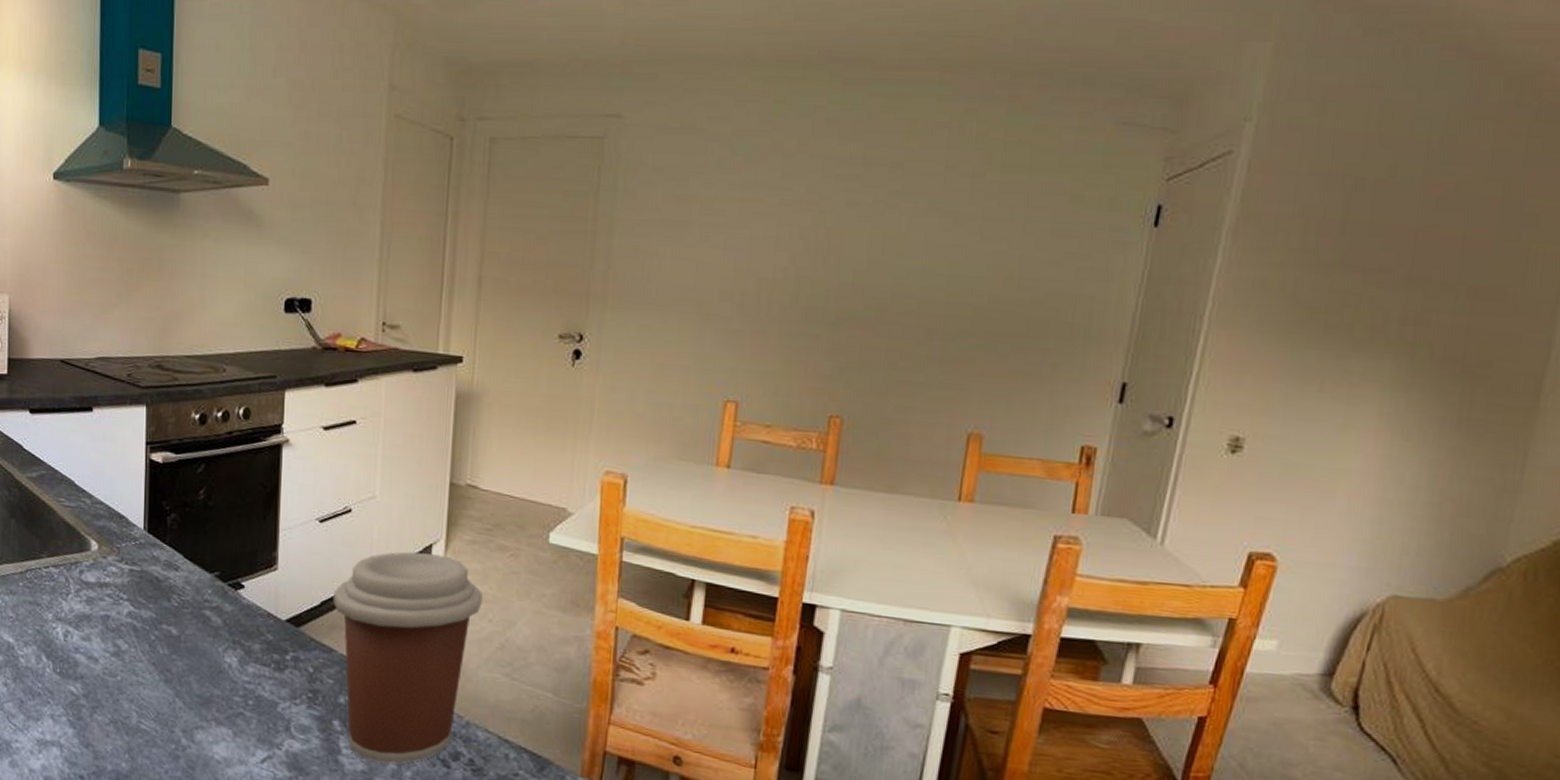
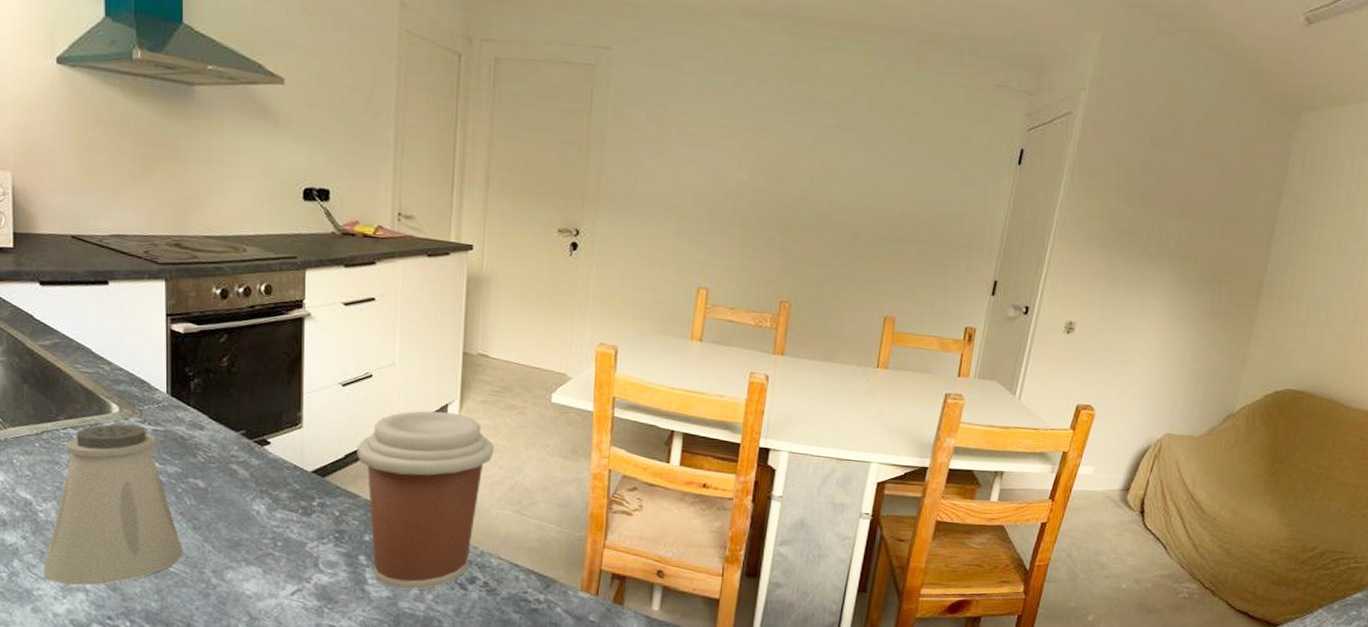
saltshaker: none [22,562,155,741] -> present [43,424,184,586]

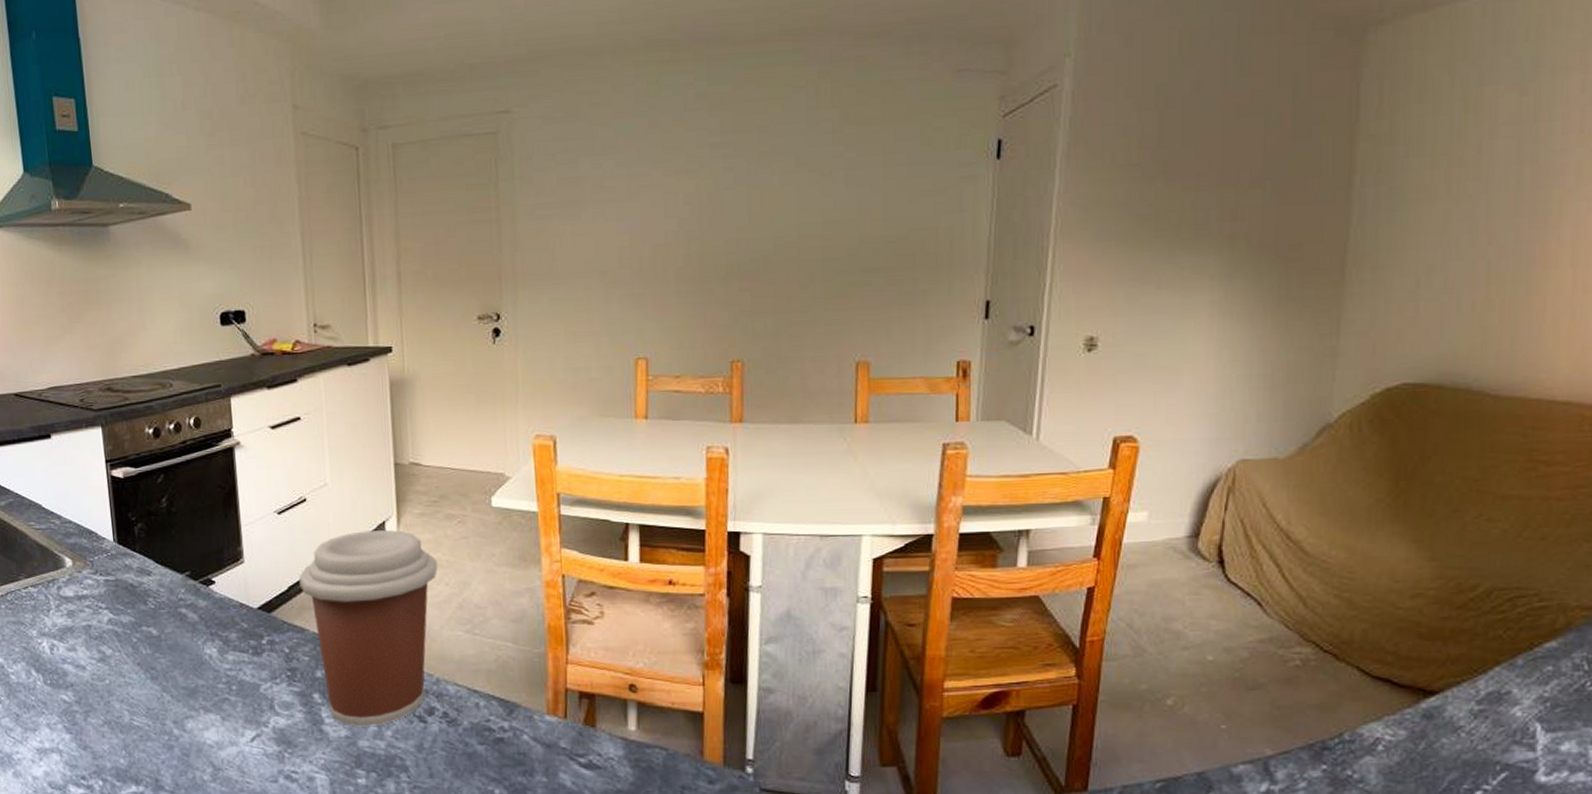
saltshaker: present [43,424,184,586] -> none [19,577,145,747]

